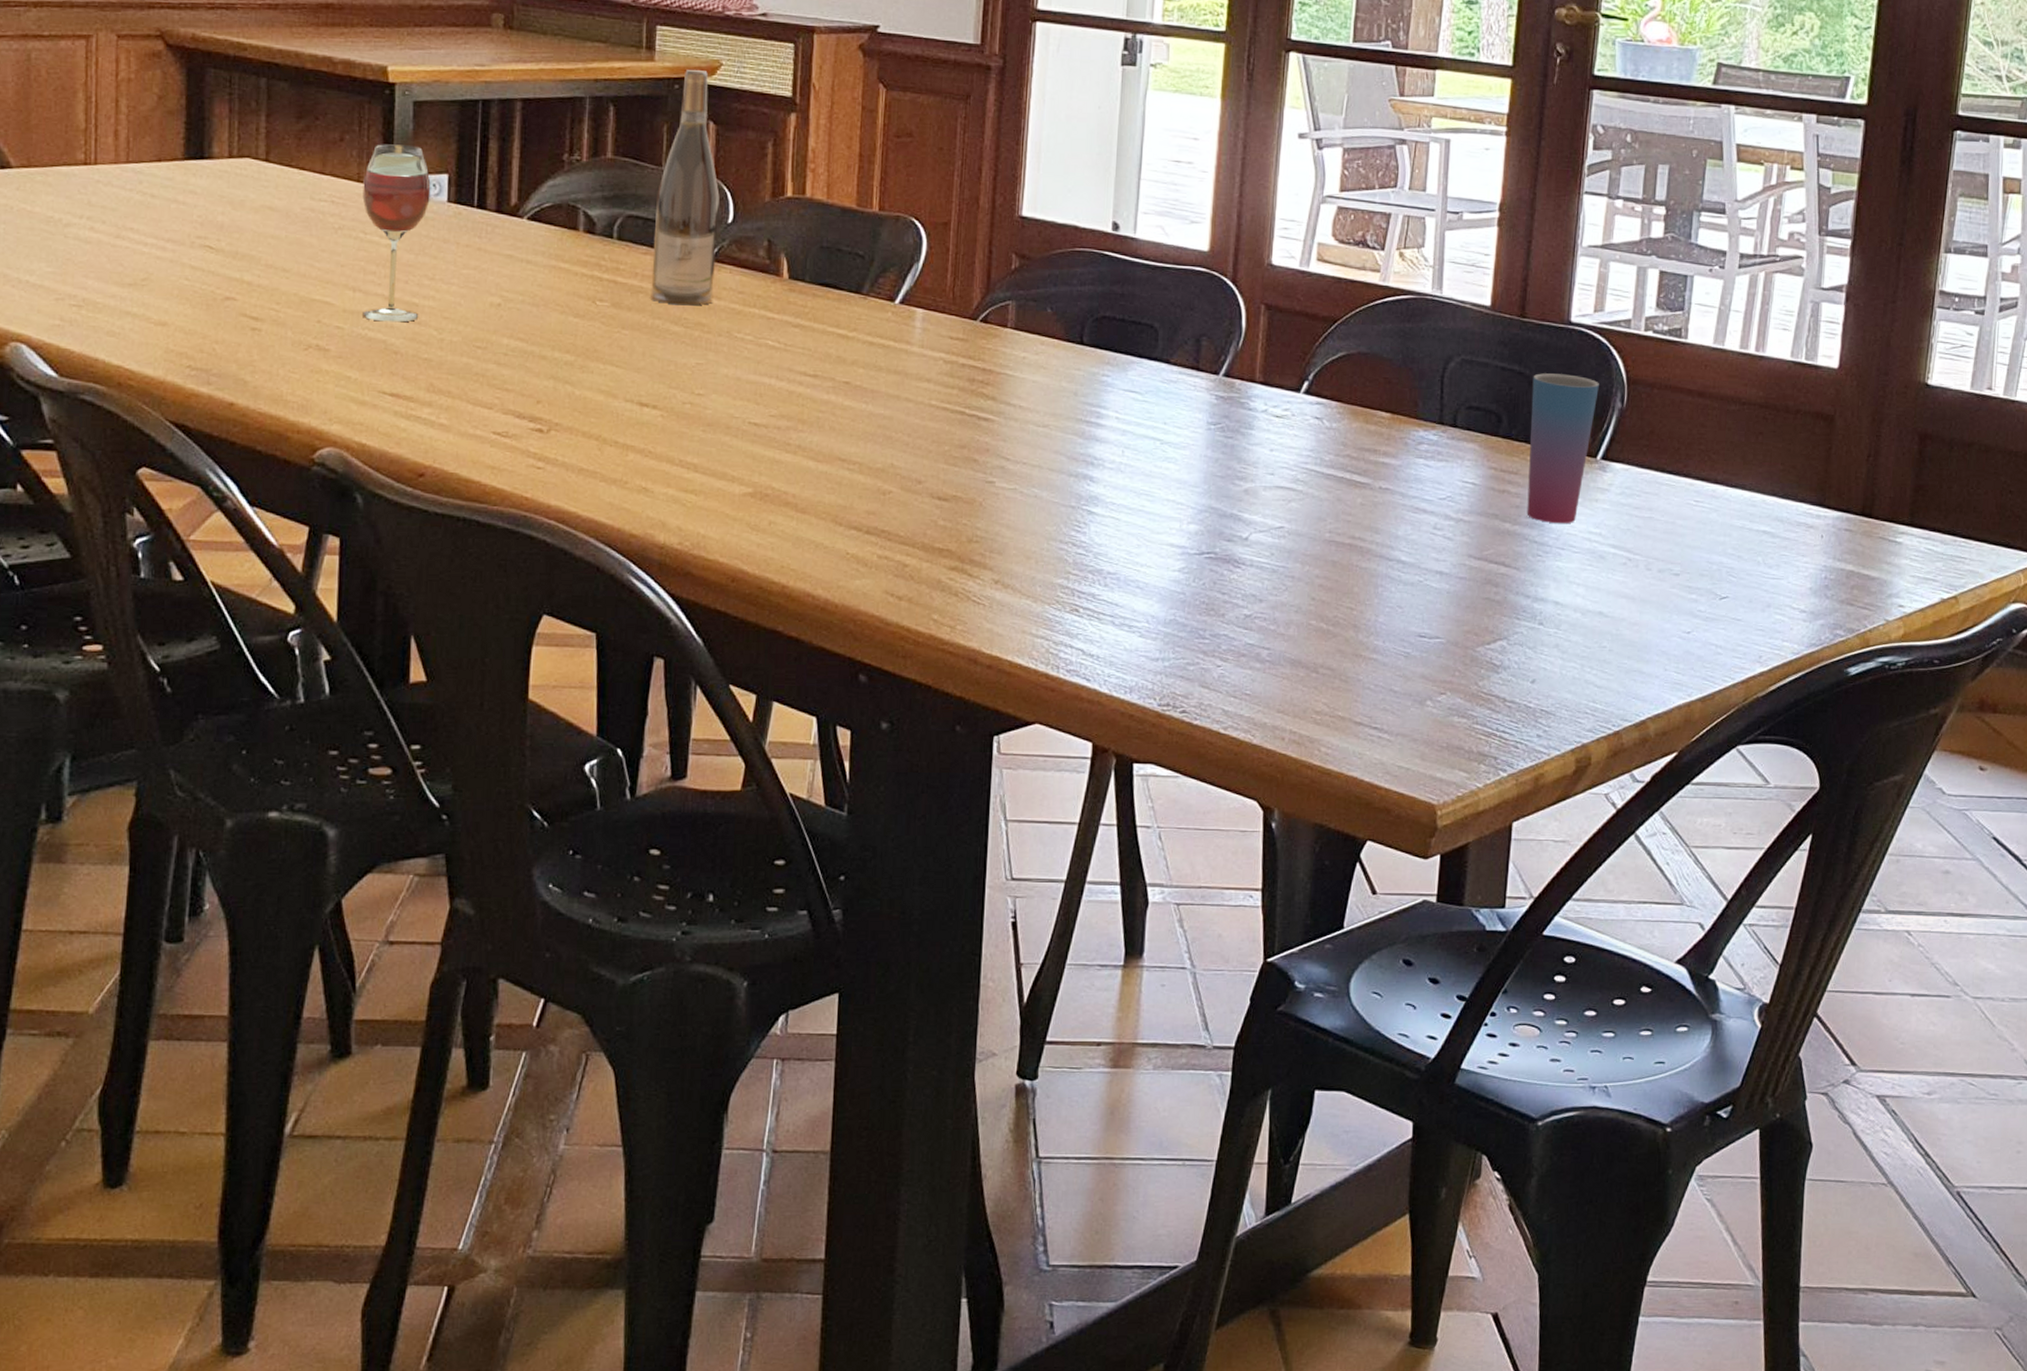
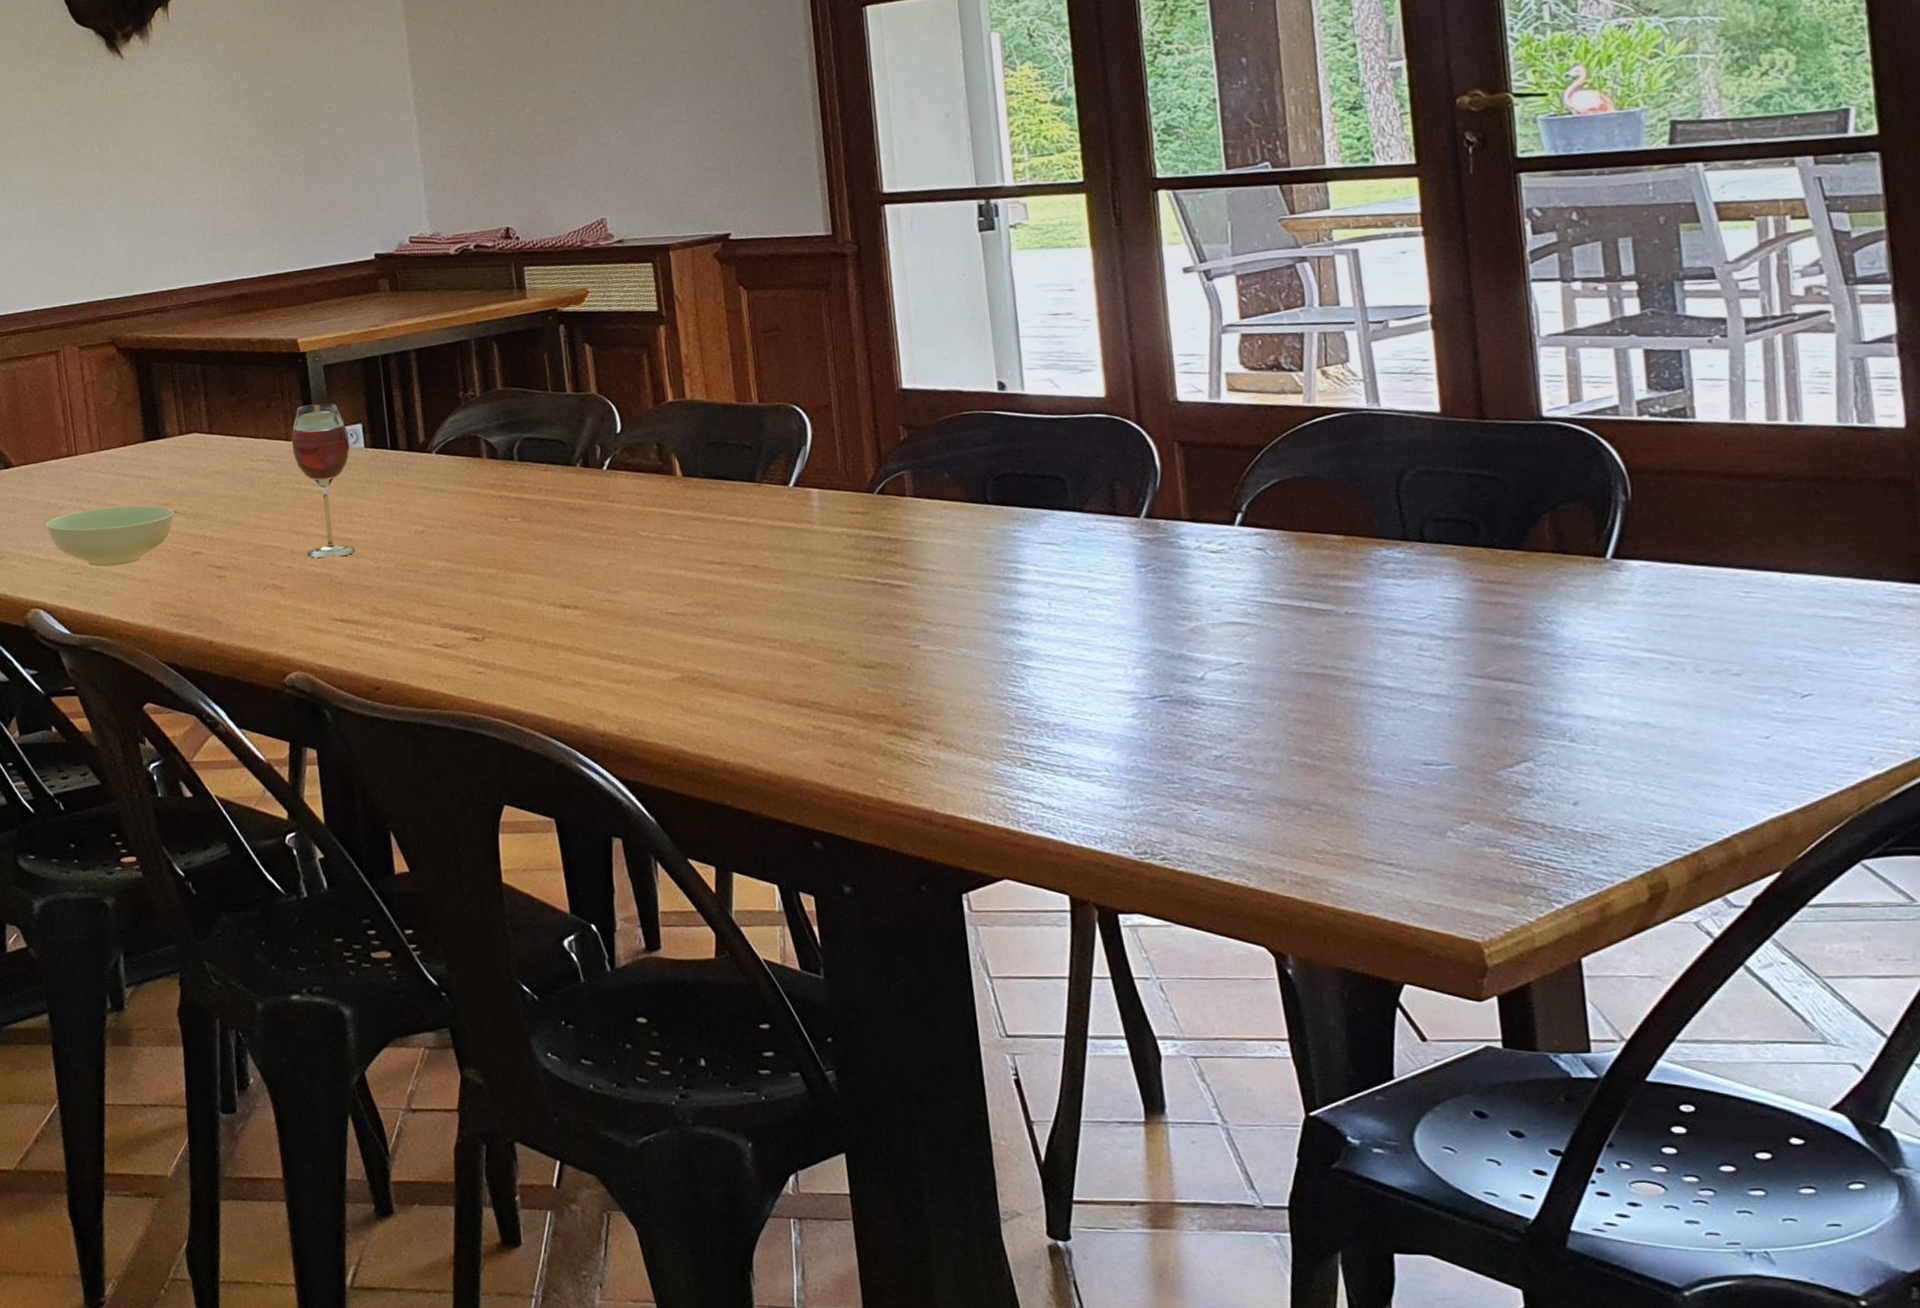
bowl: none [43,231,210,302] -> present [45,505,175,567]
wine bottle: present [650,70,720,306] -> none [547,300,615,513]
cup: present [1527,373,1599,524] -> none [1507,472,1594,632]

